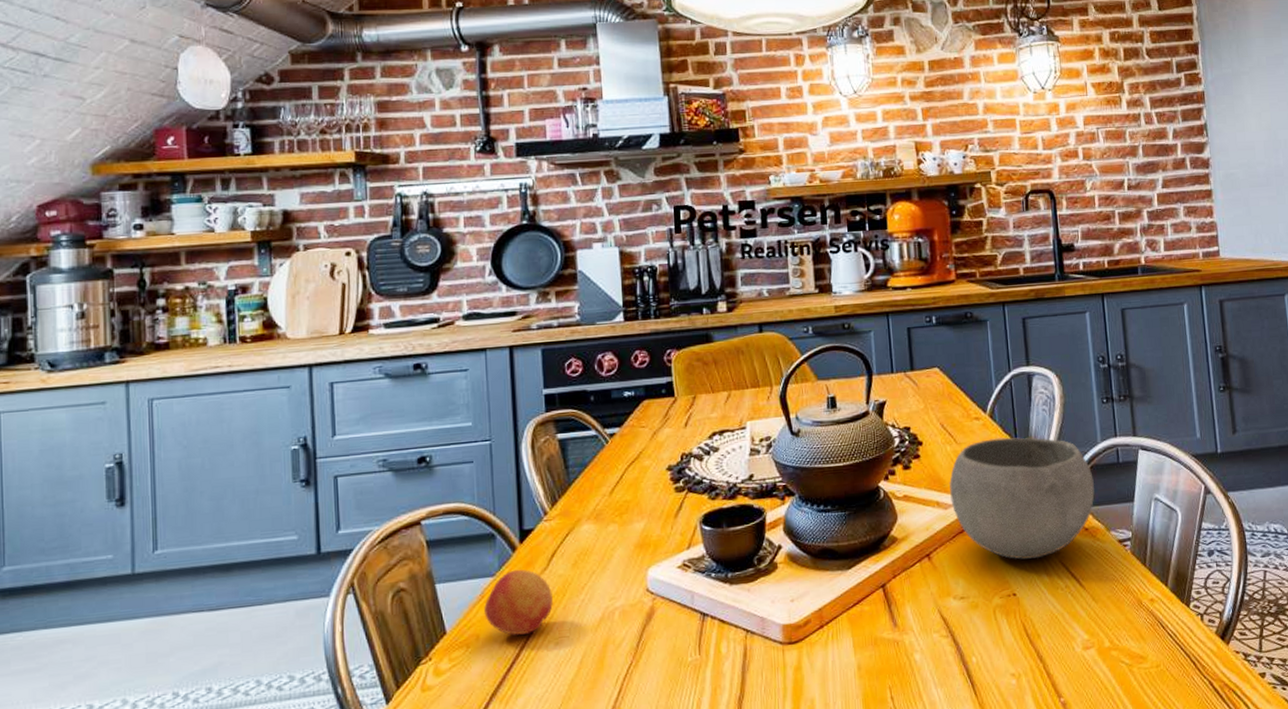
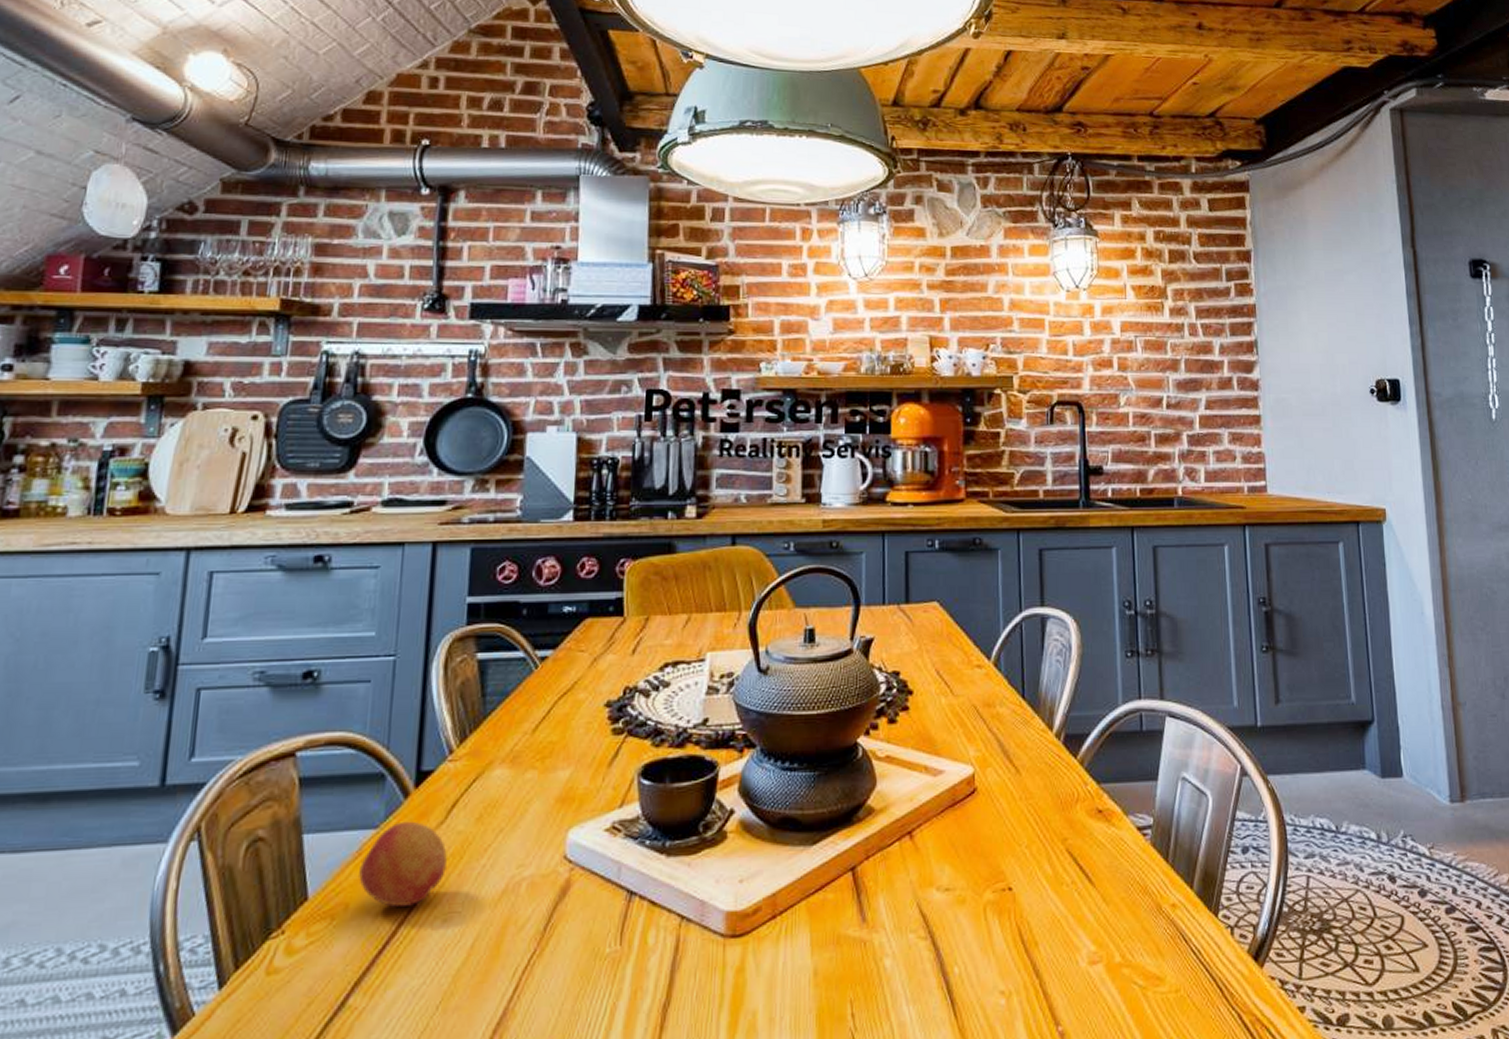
bowl: present [949,437,1095,560] -> none [941,691,1112,845]

